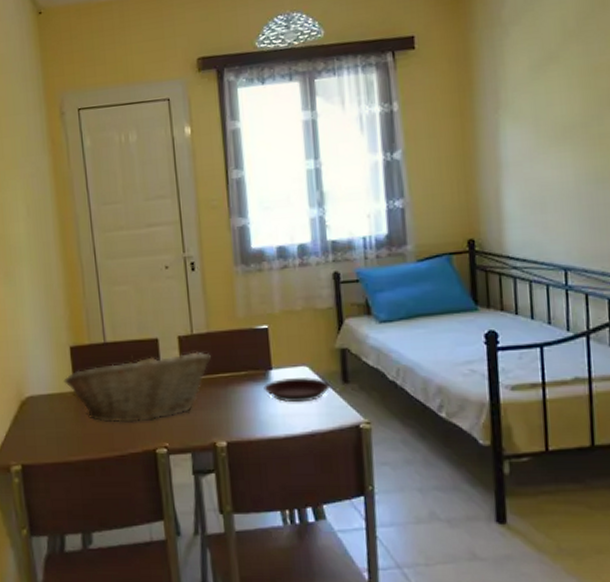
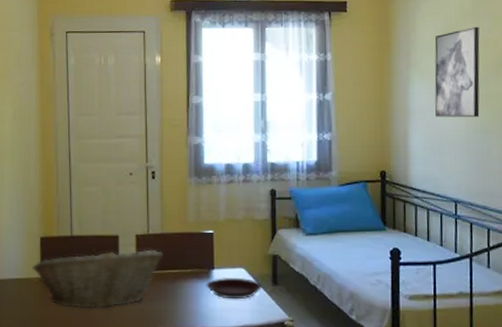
wall art: none [529,48,593,168] -> present [434,26,480,117]

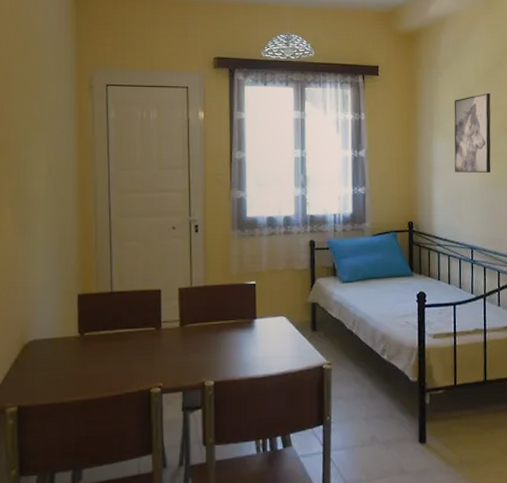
fruit basket: present [32,249,163,309] -> none [68,302,206,365]
plate: present [206,278,263,300] -> none [248,326,303,347]

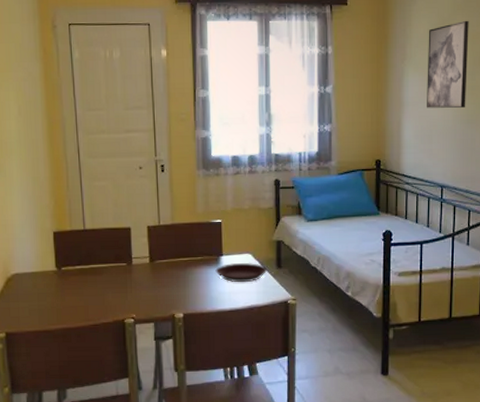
plate: none [248,326,303,347] -> present [215,263,268,283]

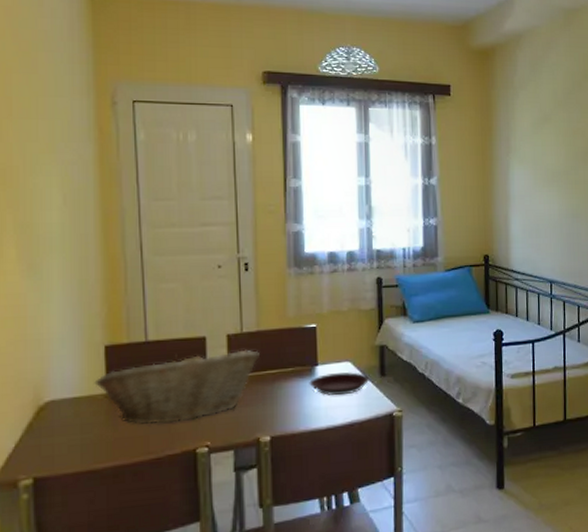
fruit basket: none [46,239,174,298] -> present [94,349,259,425]
wall art: present [427,20,469,108] -> none [531,116,571,202]

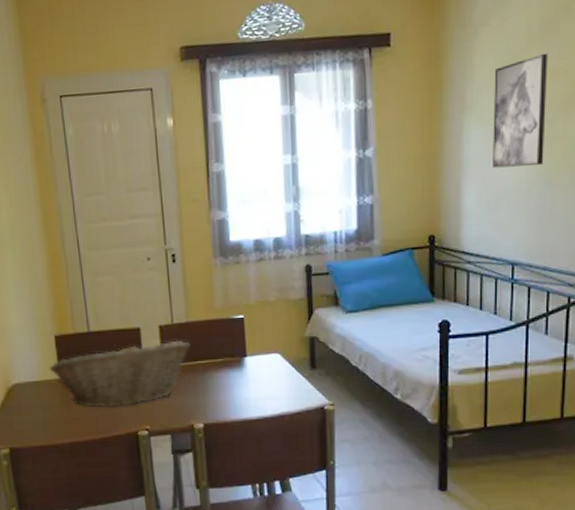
plate: present [309,372,370,396] -> none [238,364,300,387]
wall art: none [531,116,571,202] -> present [493,52,548,168]

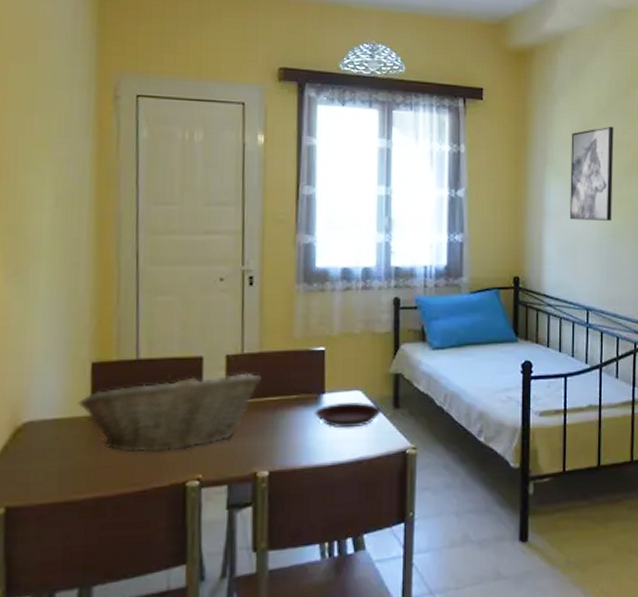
plate: none [238,364,300,387] -> present [314,402,382,429]

